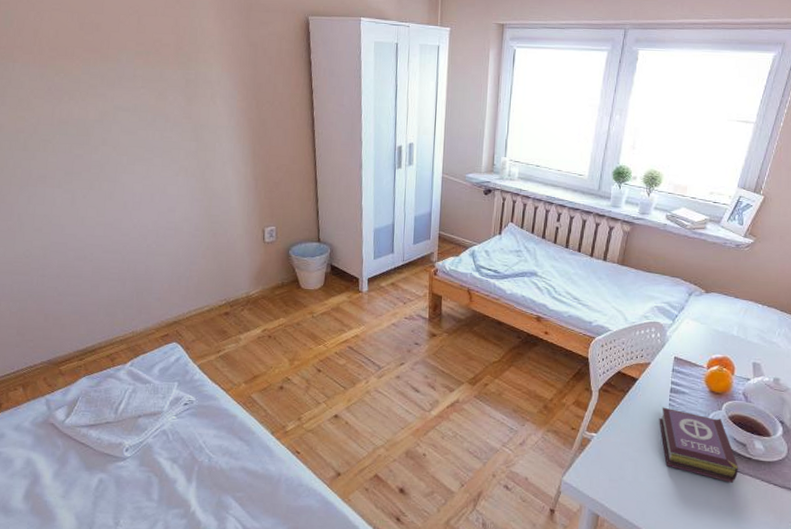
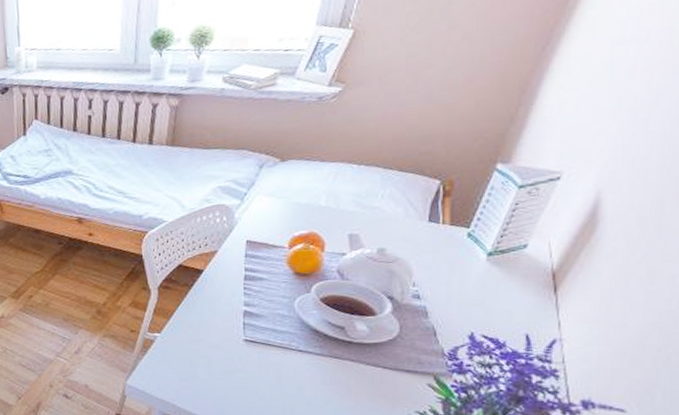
book: present [659,407,738,483] -> none [233,297,336,370]

